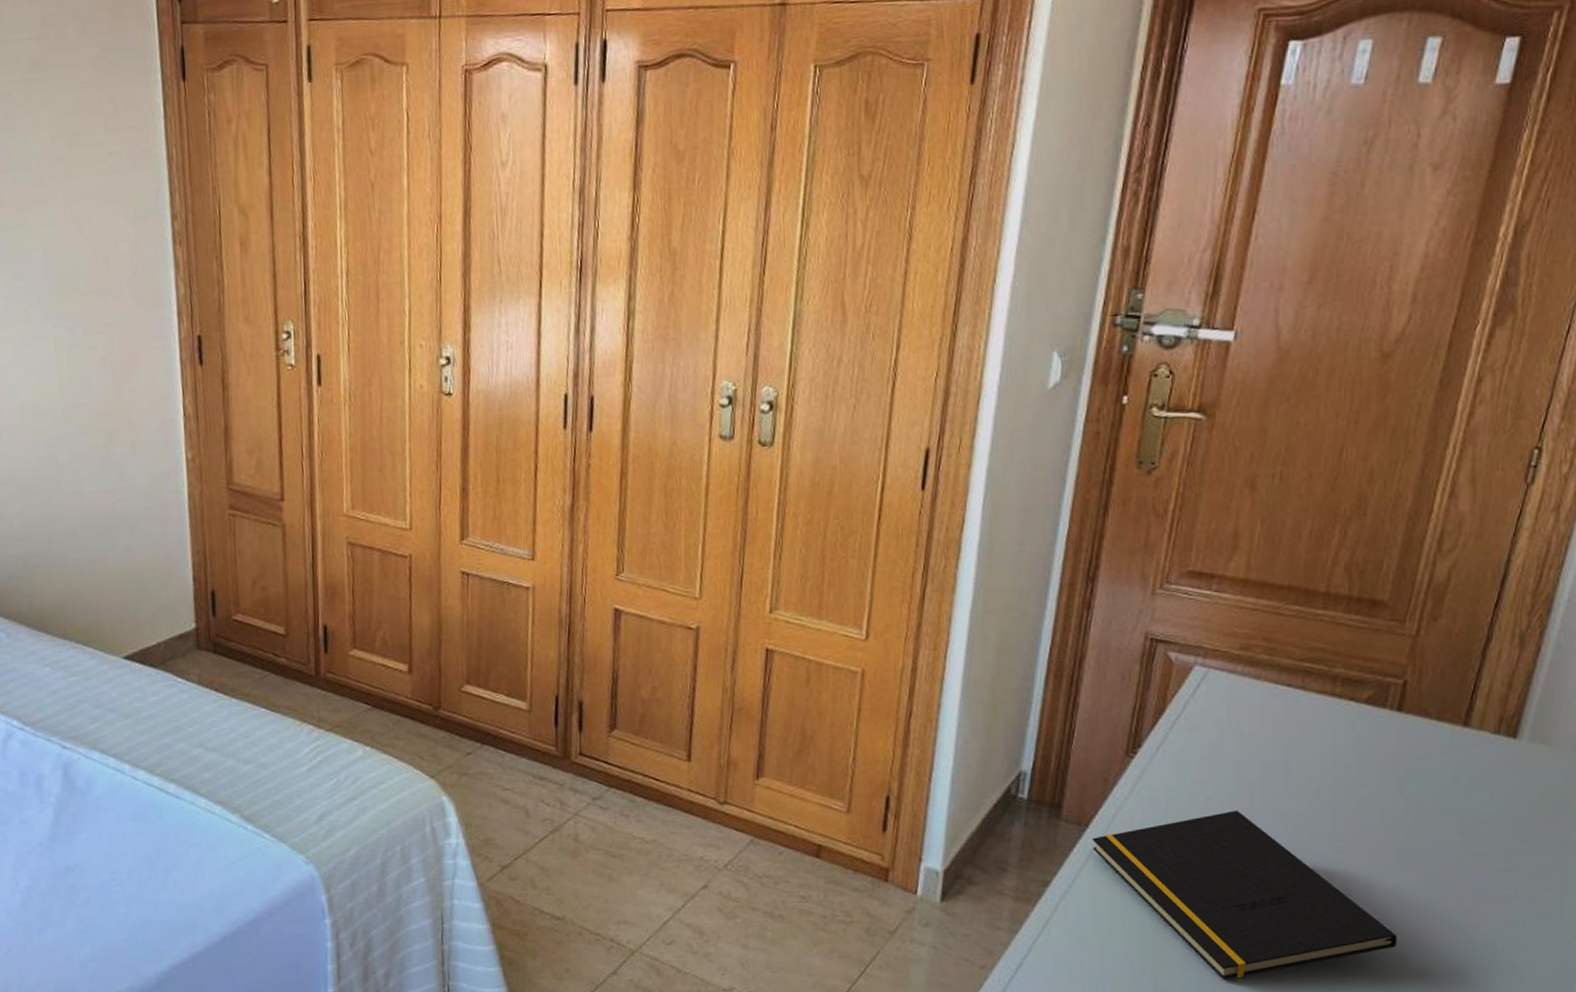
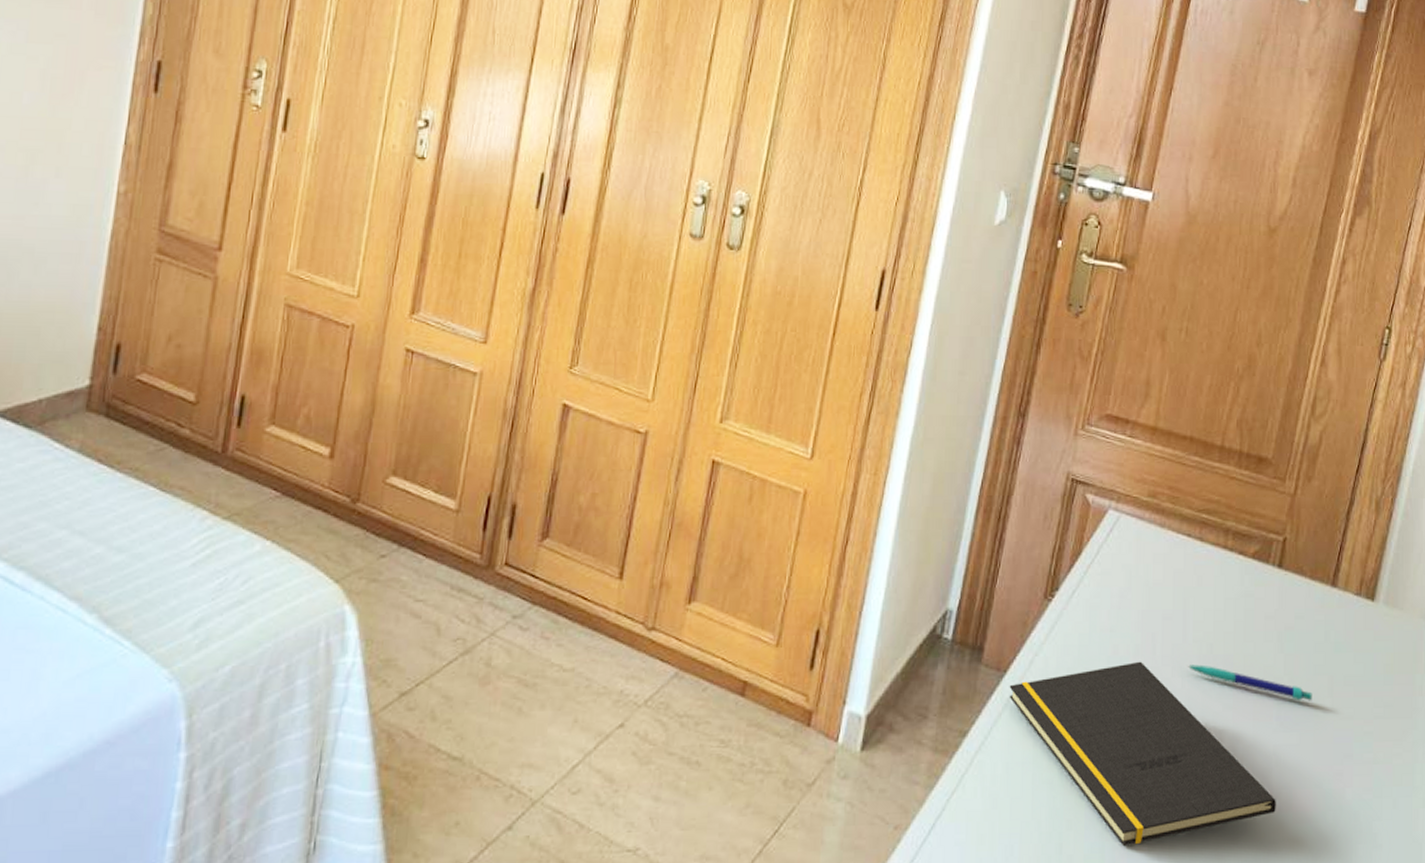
pen: none [1290,810,1440,841] -> present [1187,664,1312,701]

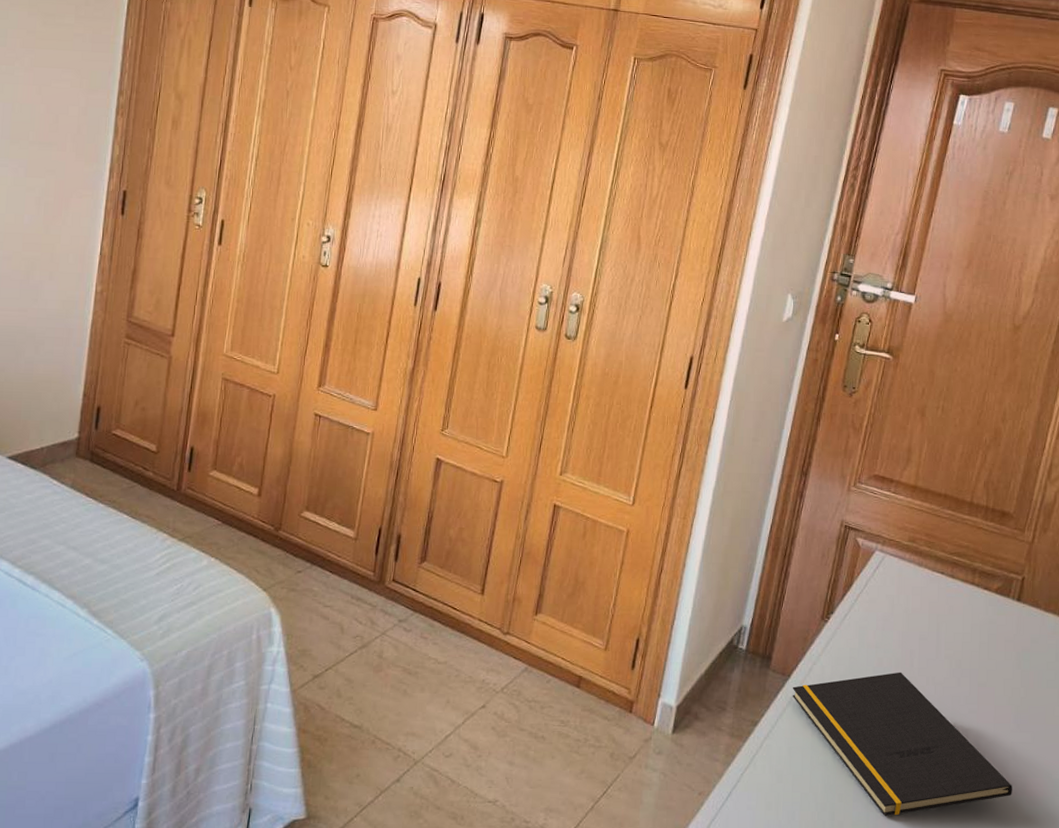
pen: present [1187,664,1312,701] -> none [939,676,1045,709]

